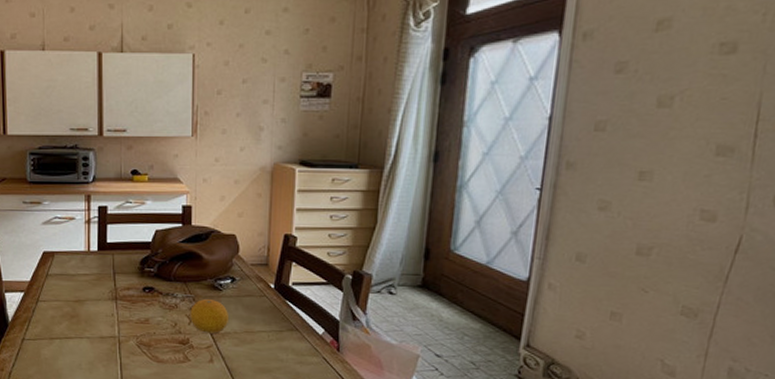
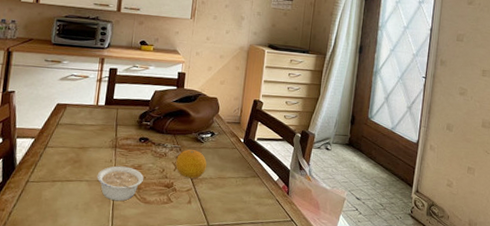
legume: none [98,320,154,360] -> present [97,166,144,202]

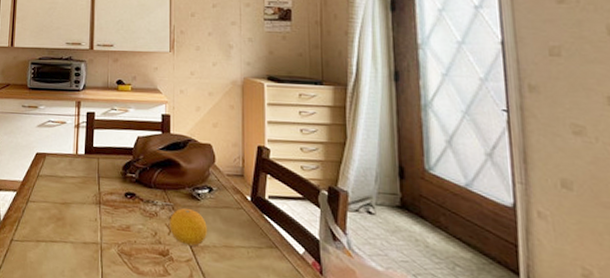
legume: present [97,166,144,202] -> none [82,225,135,270]

